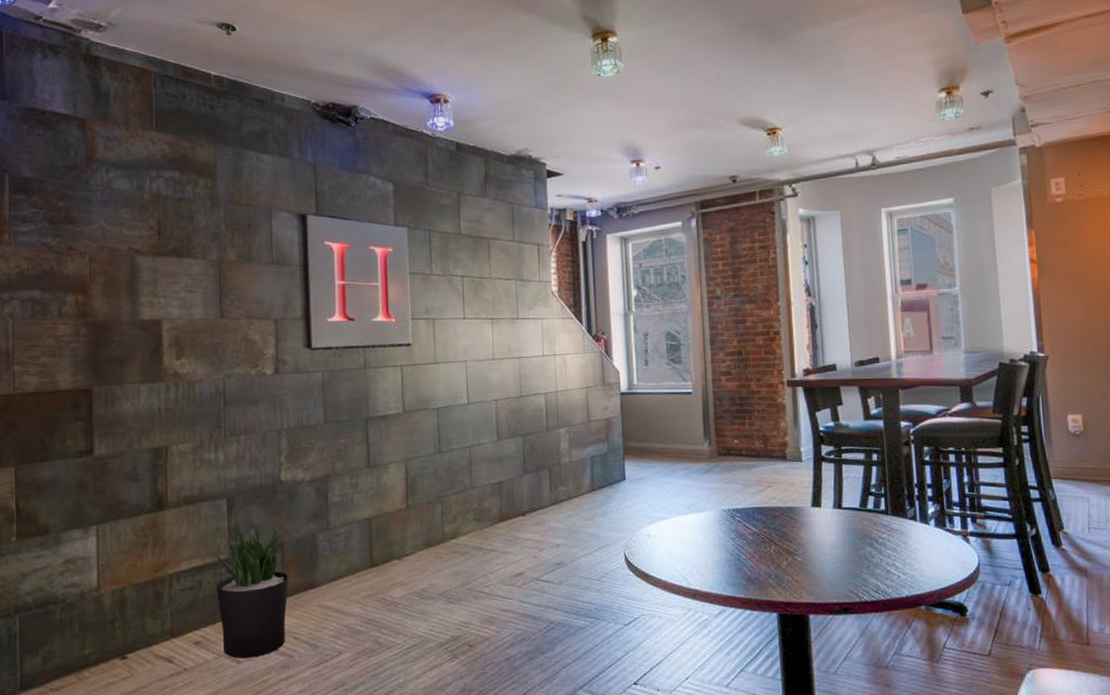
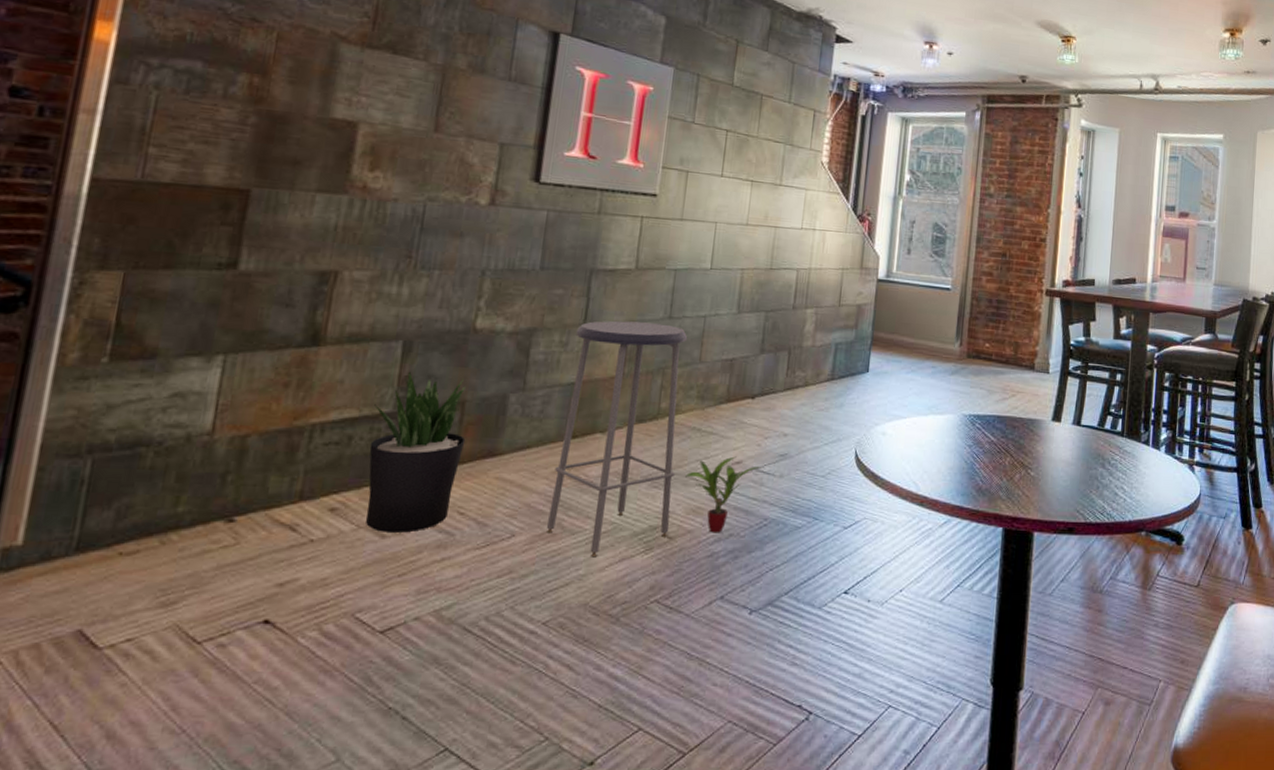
bar stool: none [363,458,469,668] -> present [546,320,688,558]
potted plant: none [475,569,541,639] -> present [685,456,761,533]

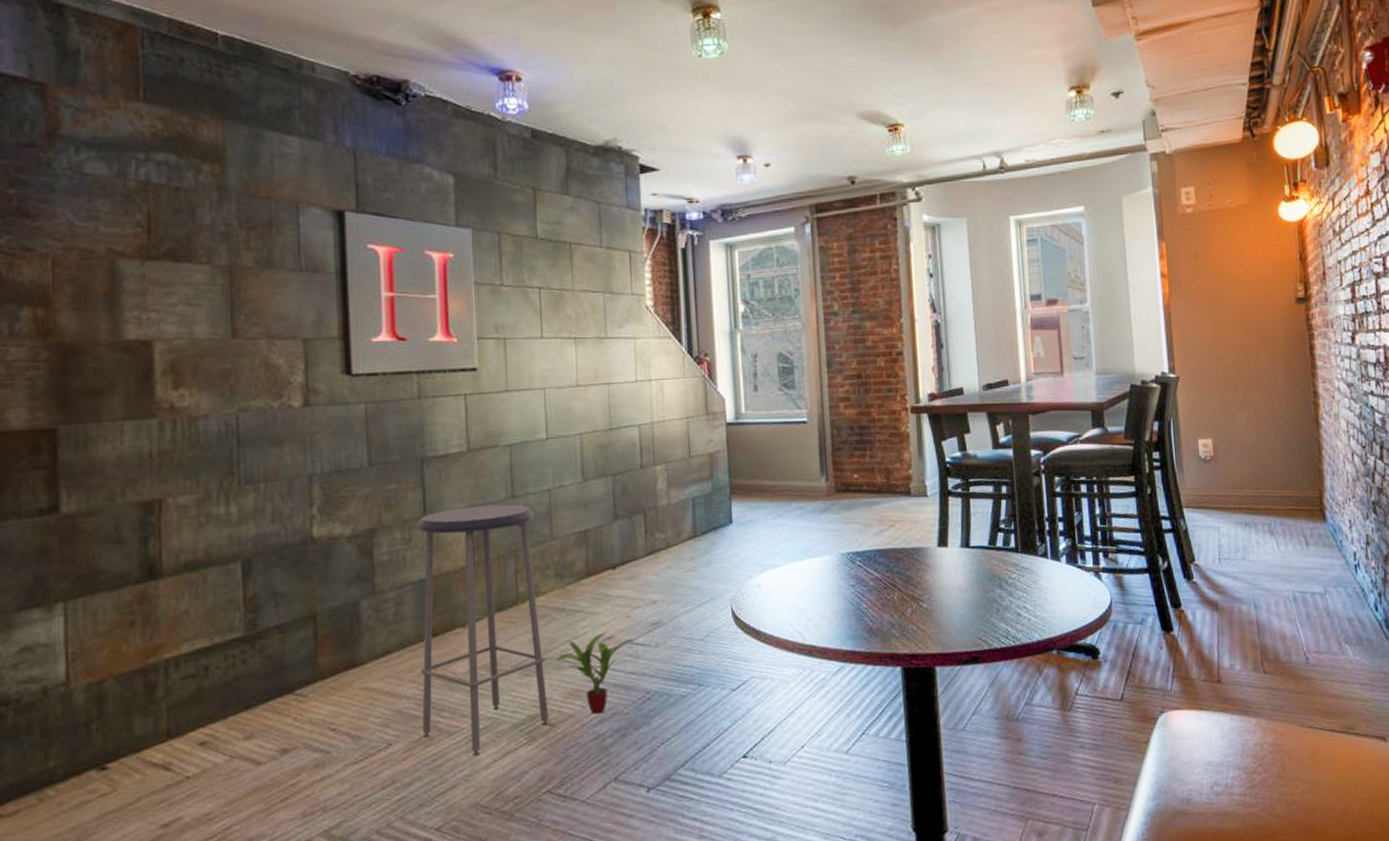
planter: present [366,371,466,533] -> none [224,592,324,759]

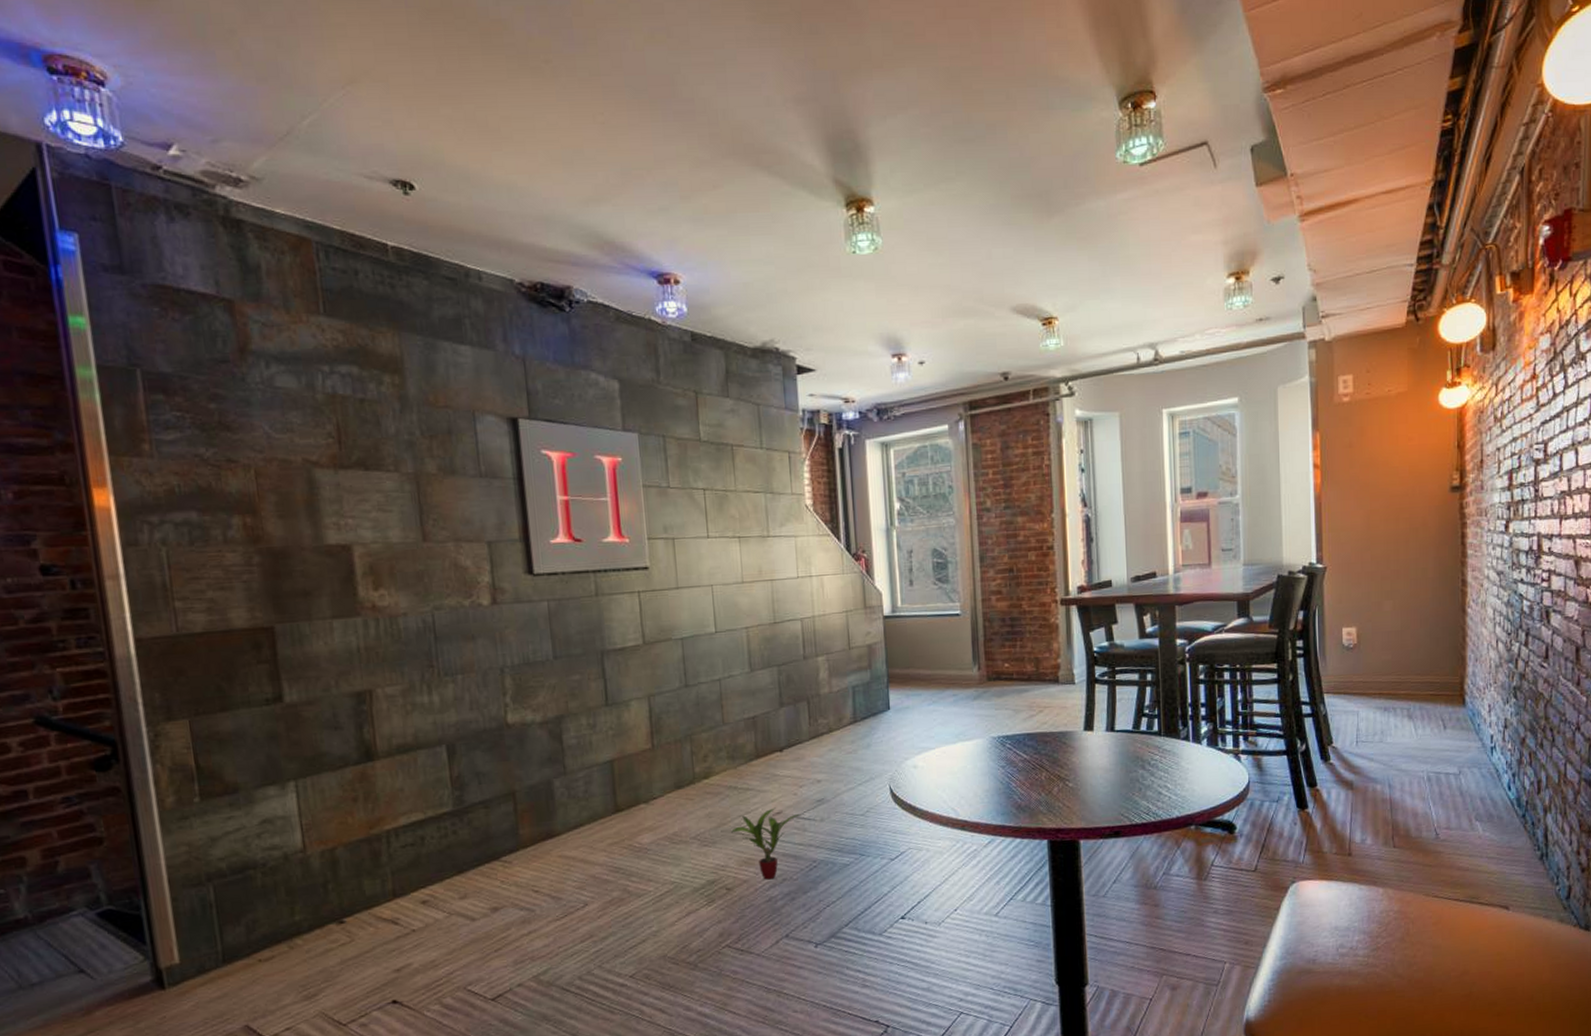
bar stool: present [417,504,549,756] -> none [601,693,726,915]

